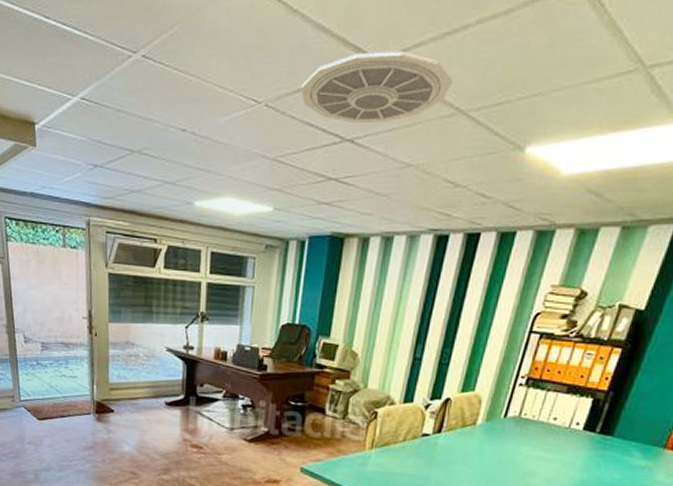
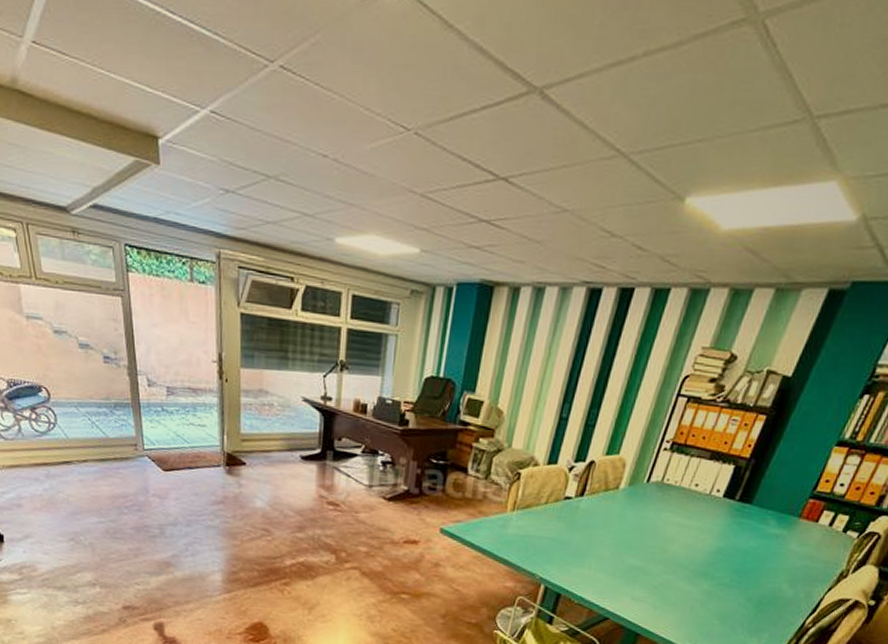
ceiling vent: present [301,51,454,123] -> none [454,80,616,161]

